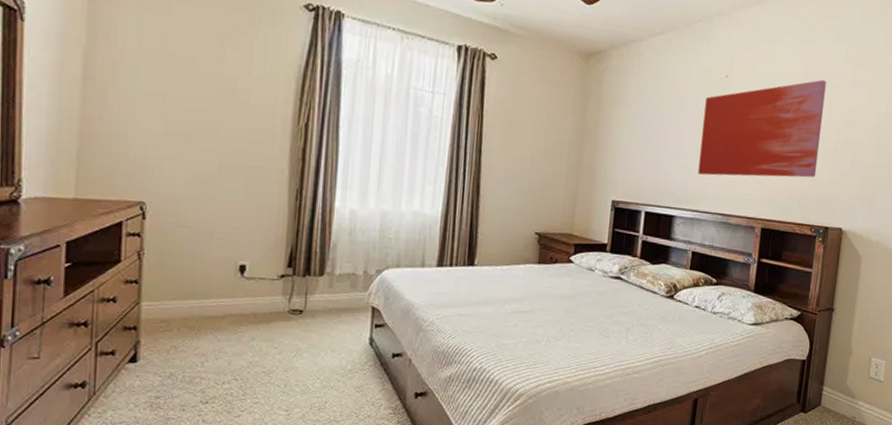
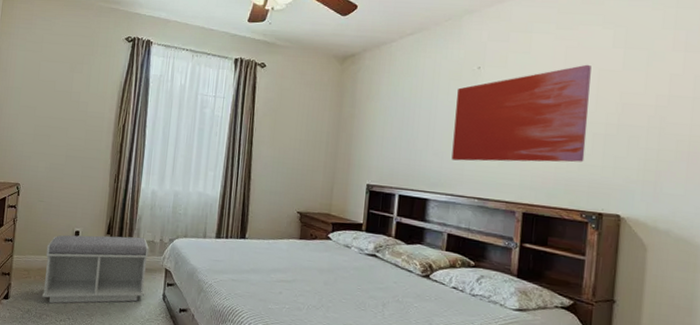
bench: none [191,269,348,363] -> present [41,235,149,304]

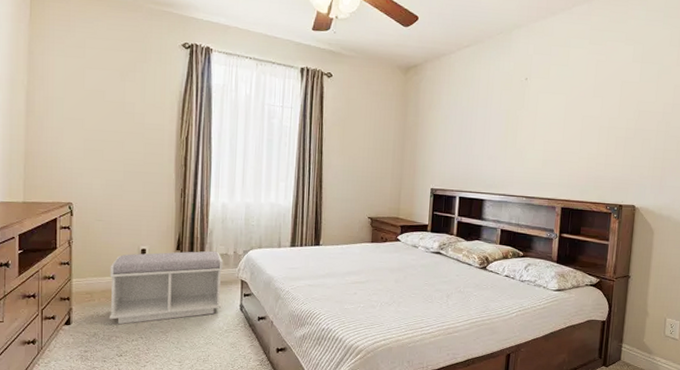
wall art: present [451,64,591,163] -> none [504,76,616,164]

